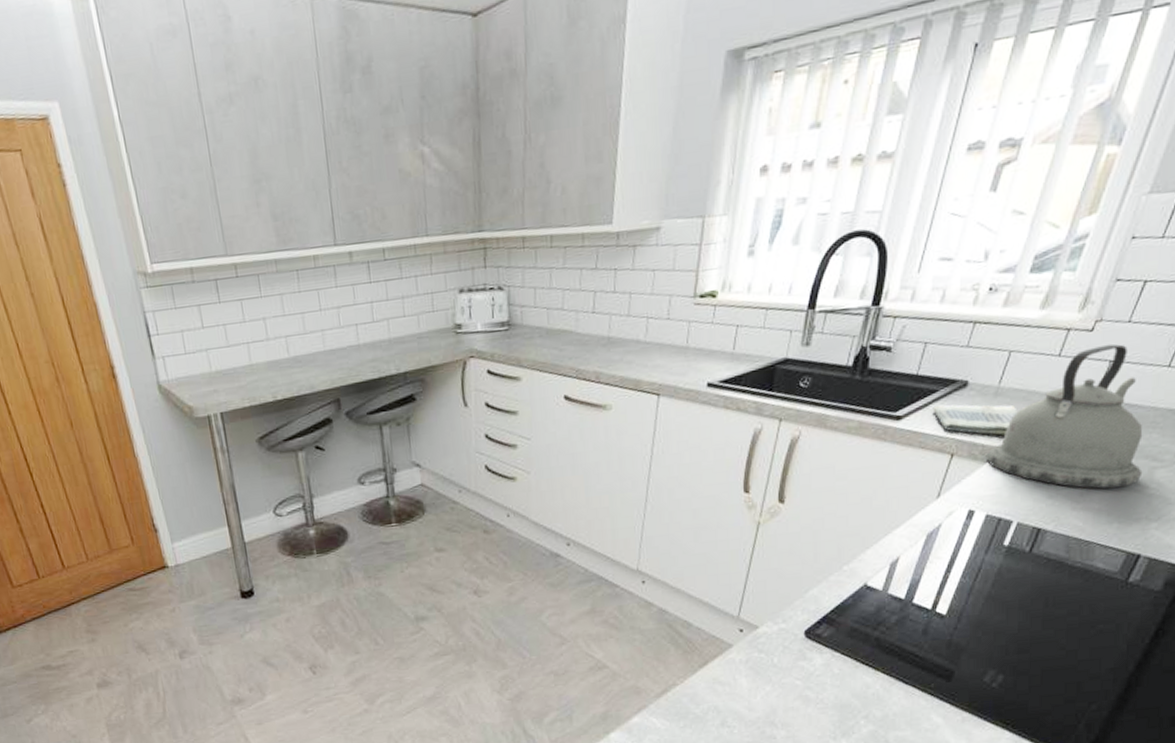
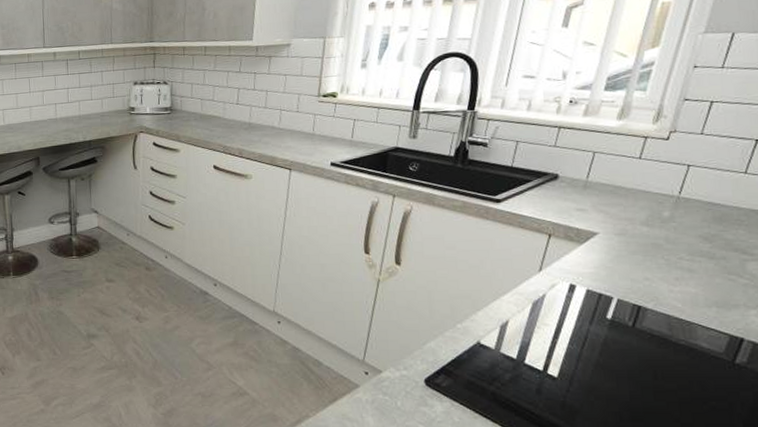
dish towel: present [932,404,1018,436] -> none [528,192,607,222]
kettle: present [985,344,1143,489] -> none [581,151,734,276]

